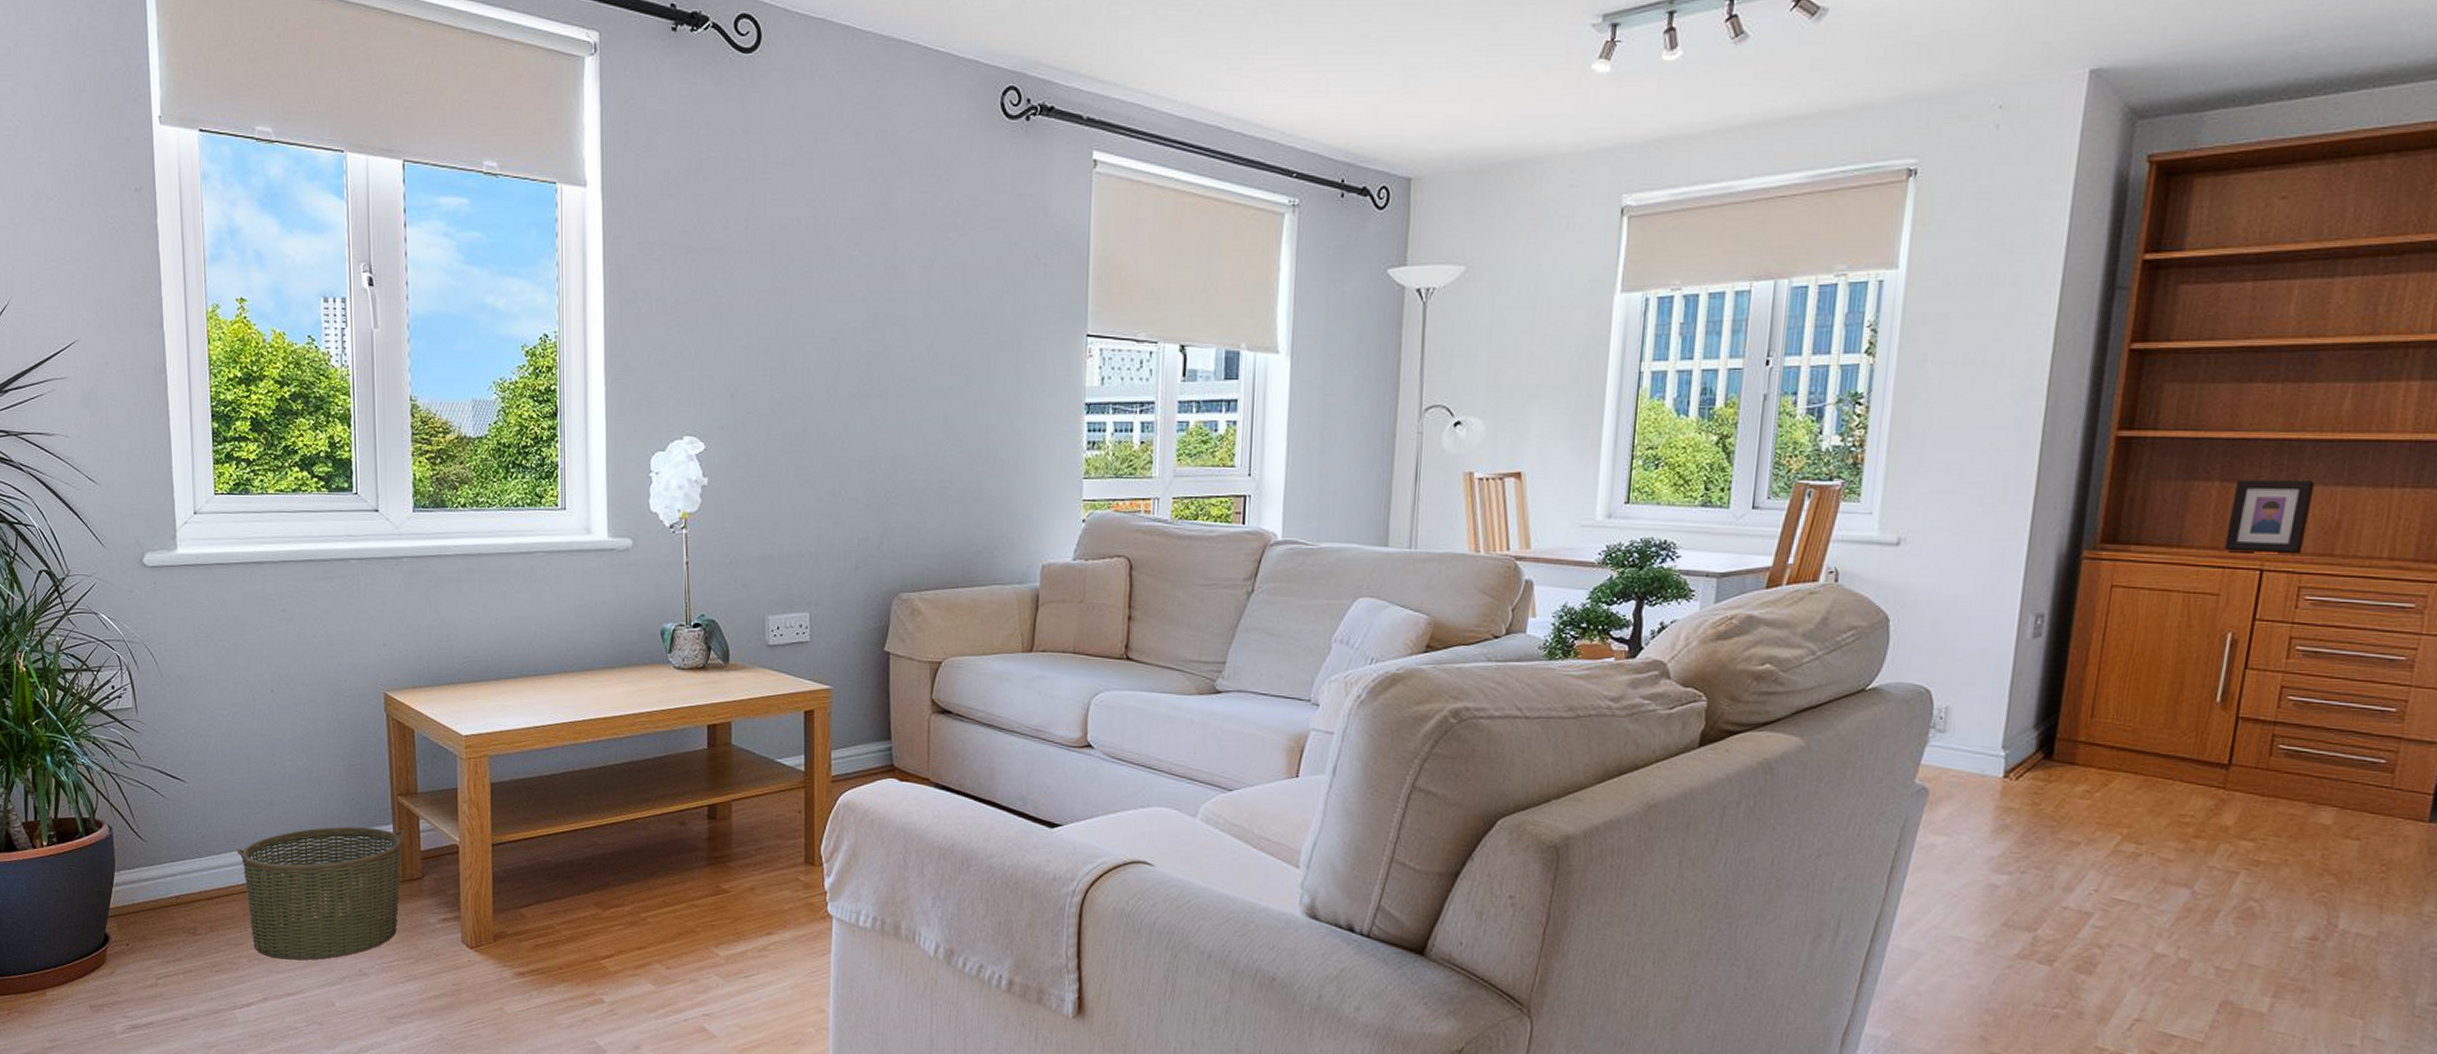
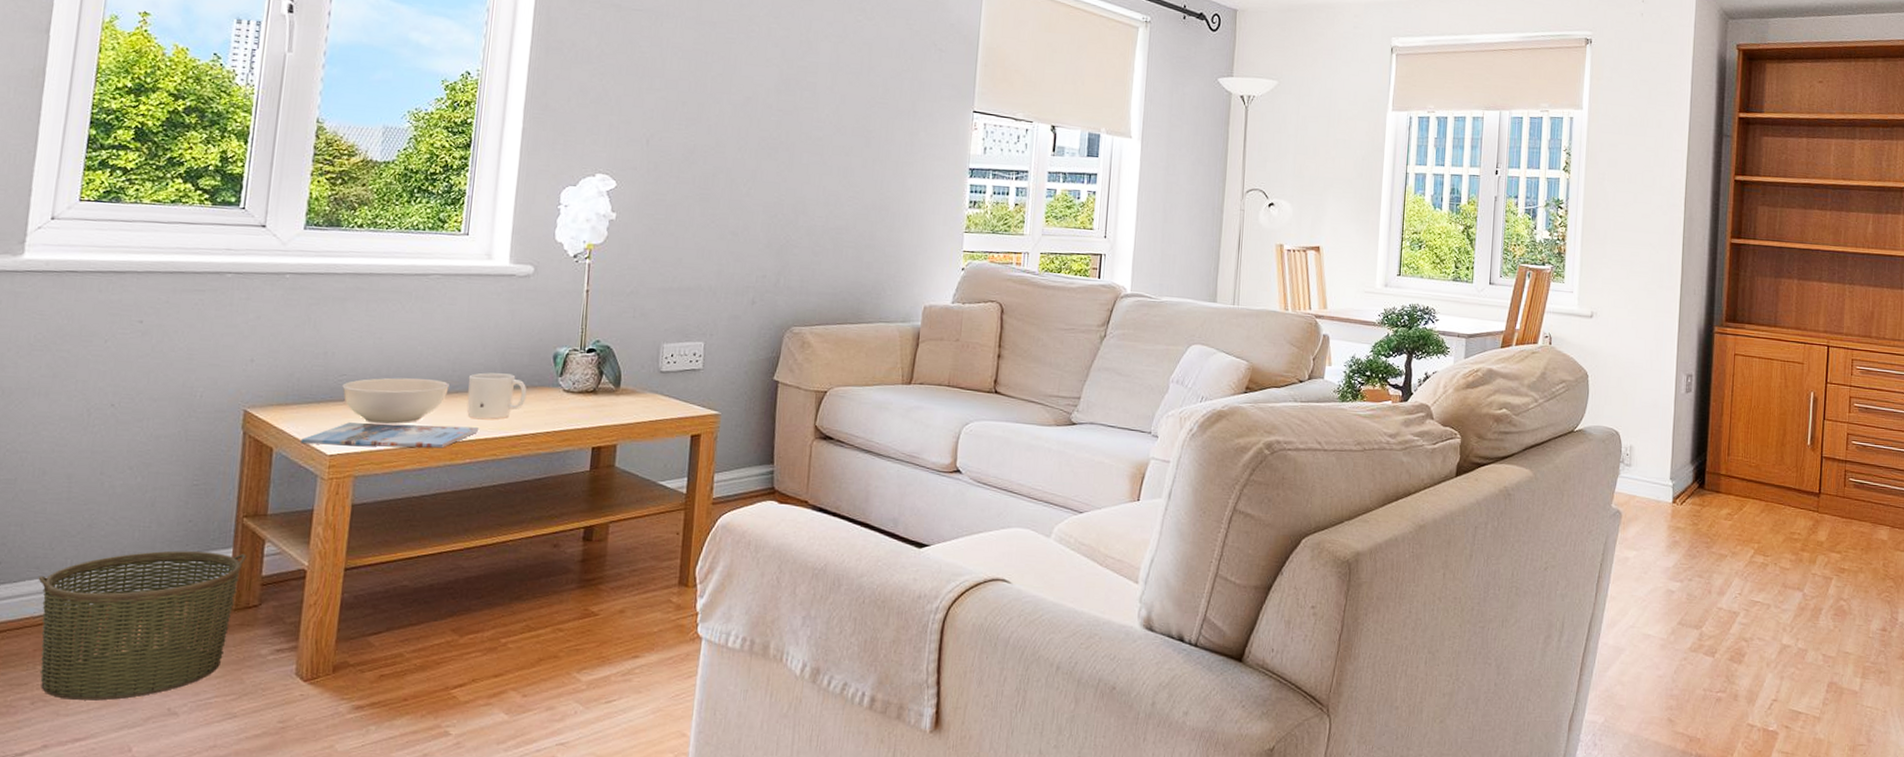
magazine: none [438,703,598,728] -> present [301,422,480,449]
bowl: none [467,658,566,704] -> present [342,377,451,424]
mug: none [582,651,639,699] -> present [466,372,527,420]
picture frame: present [2224,479,2315,555] -> none [1804,279,1856,336]

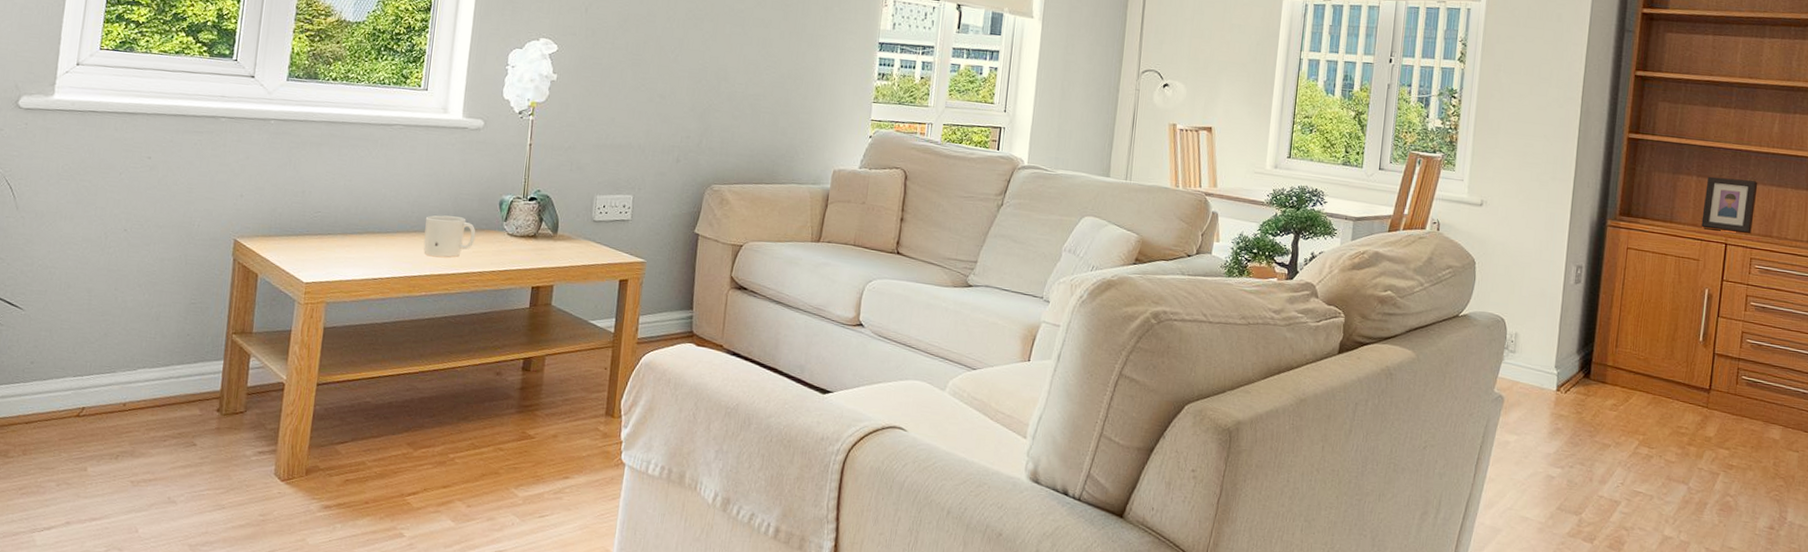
basket: present [38,550,247,701] -> none [63,359,235,486]
magazine: present [301,422,480,449] -> none [282,254,434,282]
bowl: present [342,377,451,424] -> none [317,216,410,258]
picture frame: none [1804,279,1856,336] -> present [1701,176,1758,234]

